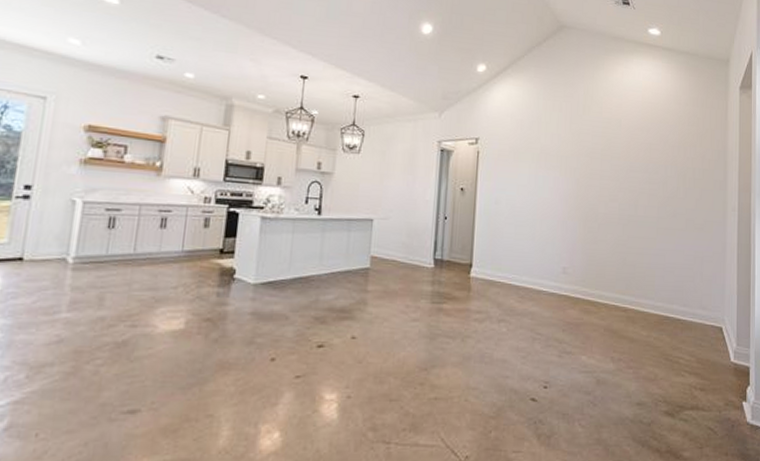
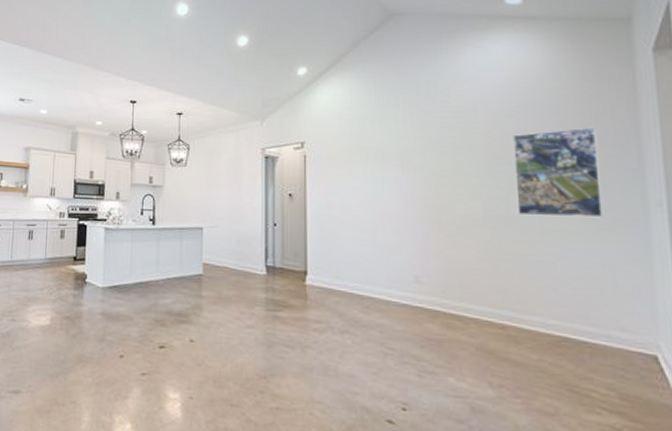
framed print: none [643,145,700,219] -> present [513,127,603,218]

